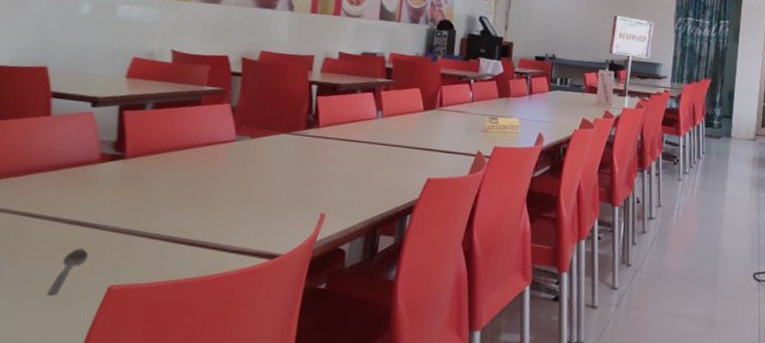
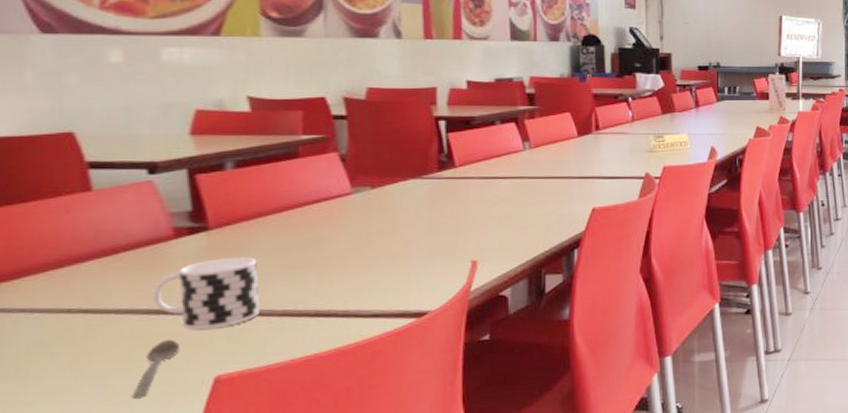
cup: none [76,184,156,244] -> present [152,257,260,330]

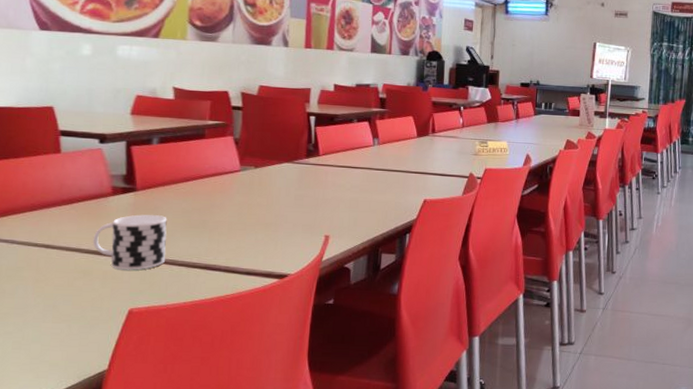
spoon: present [132,340,179,399] -> none [71,276,107,320]

